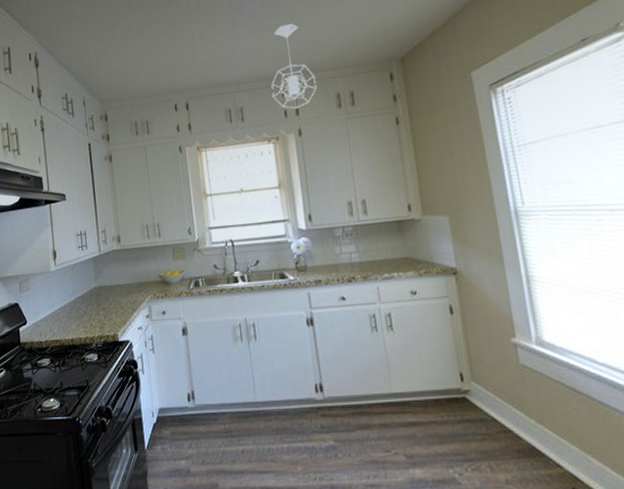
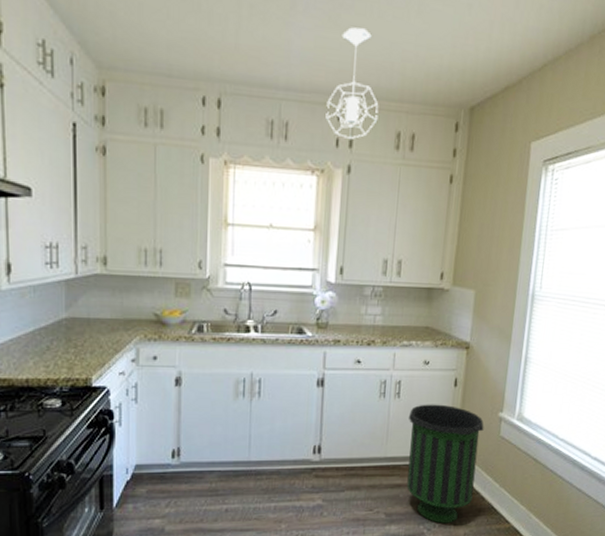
trash can: none [407,333,505,467] -> present [407,404,484,524]

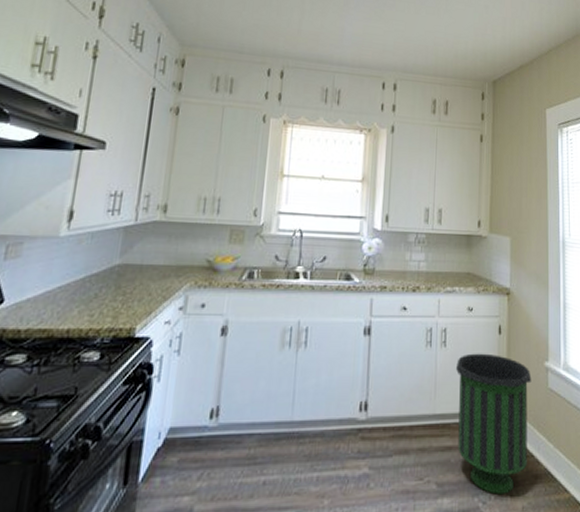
pendant light: present [325,27,379,139] -> none [372,20,417,105]

